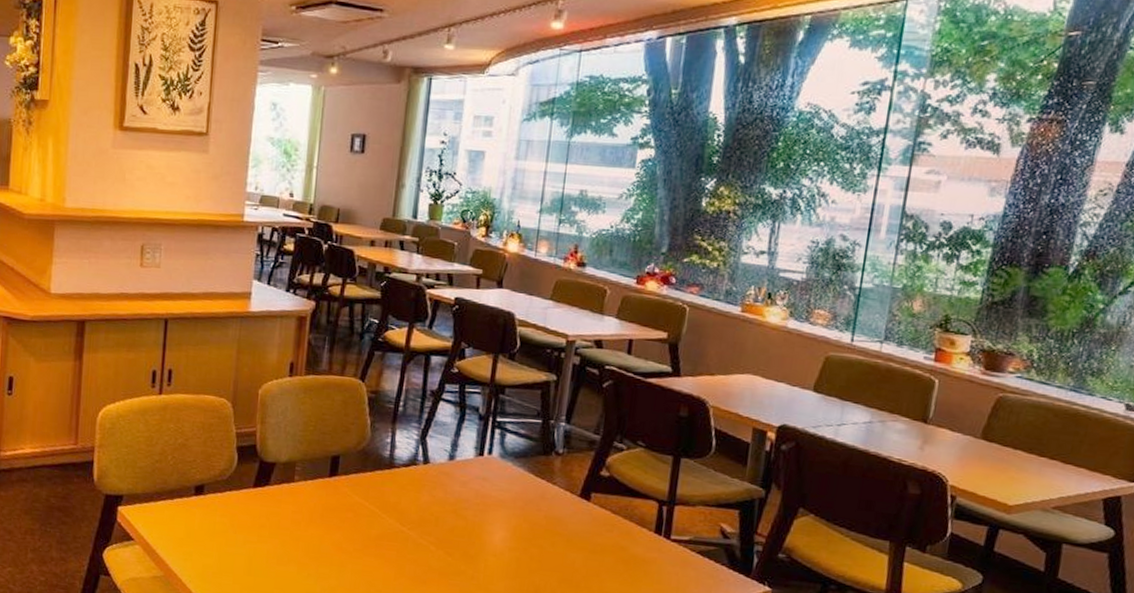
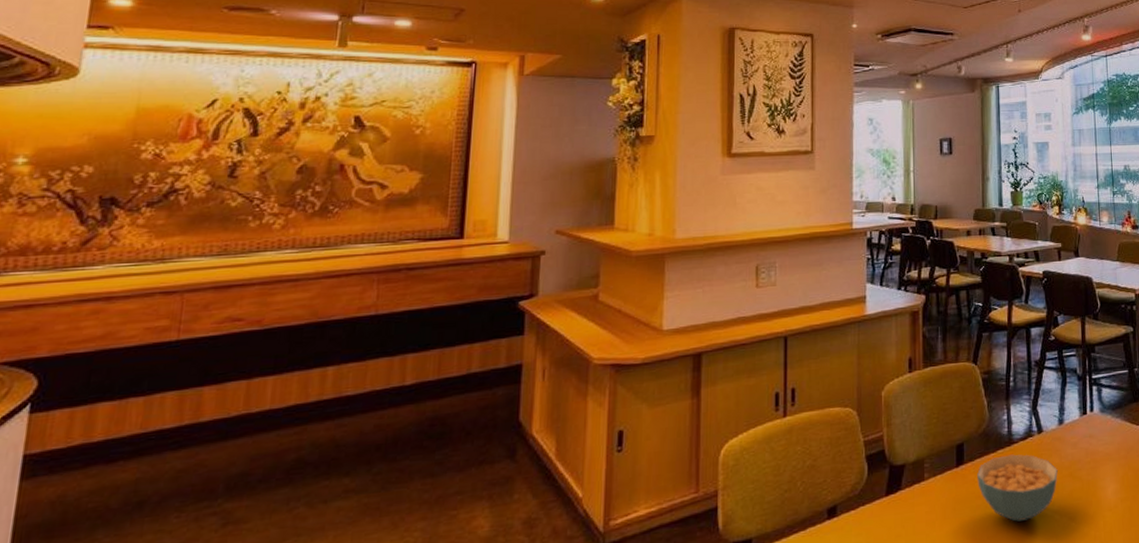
cereal bowl: none [350,477,440,544] -> present [977,454,1058,522]

